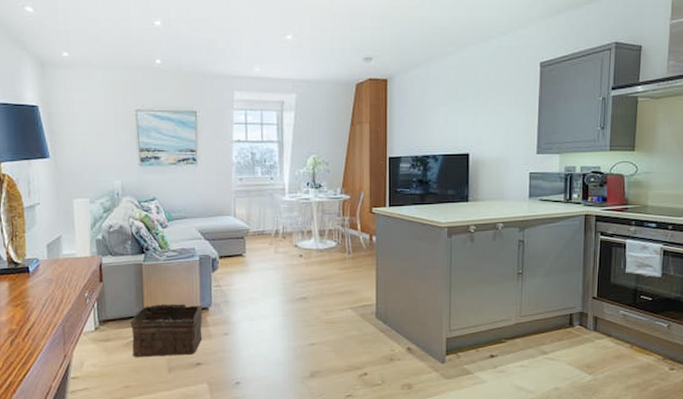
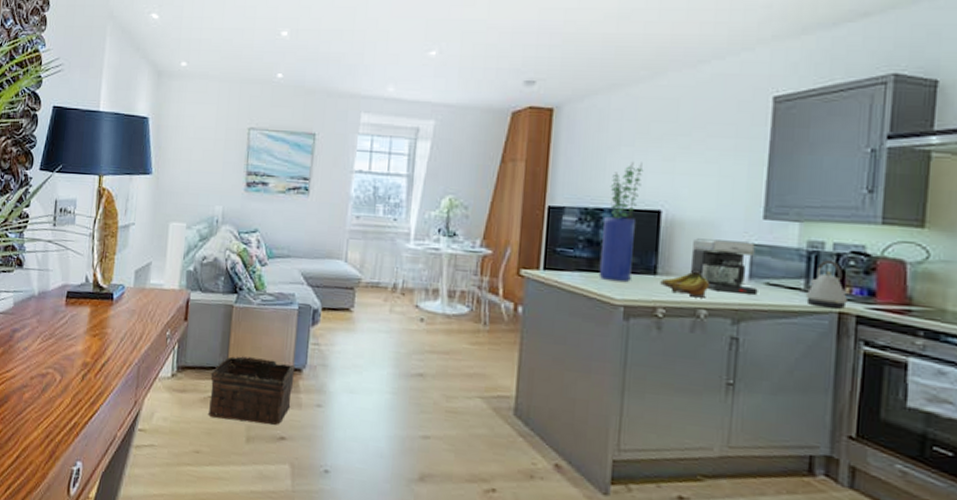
vase: none [428,118,455,210] -> present [598,161,644,283]
fruit: none [471,196,504,215] -> present [660,271,710,298]
coffee maker: none [491,171,535,210] -> present [691,238,758,296]
kettle: none [564,179,590,213] -> present [805,260,847,310]

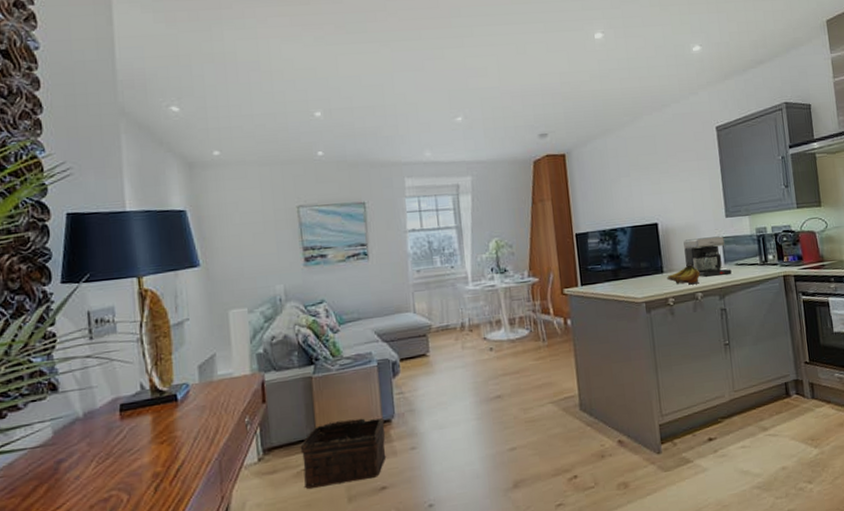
vase: present [598,161,644,283] -> none [618,188,646,286]
kettle: present [805,260,847,310] -> none [761,239,787,275]

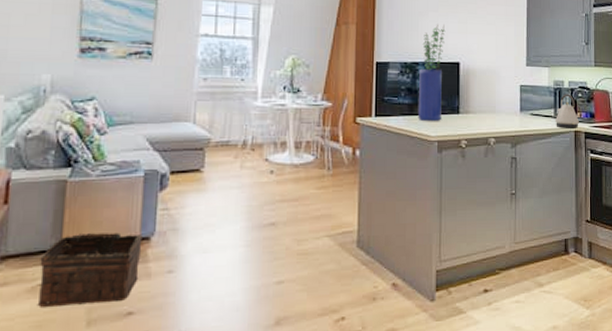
vase: none [618,188,646,286] -> present [418,24,446,122]
fruit: present [667,264,701,285] -> none [462,108,496,129]
coffee maker: present [683,236,732,278] -> none [483,83,526,124]
kettle: none [761,239,787,275] -> present [555,94,579,130]

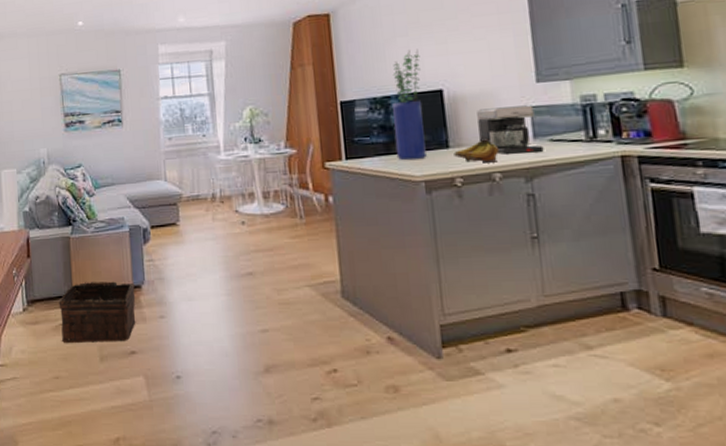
fruit: none [462,108,496,129] -> present [454,139,500,163]
coffee maker: none [483,83,526,124] -> present [477,105,544,156]
kettle: present [555,94,579,130] -> none [587,109,627,155]

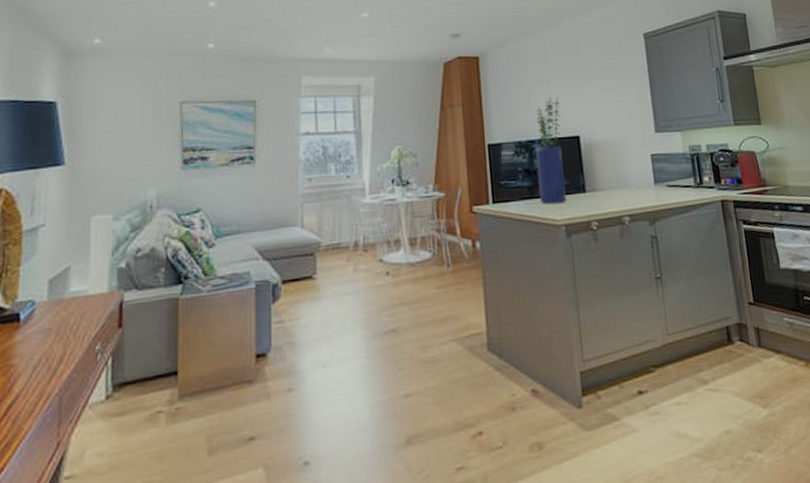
basket: present [58,281,136,344] -> none [157,351,259,438]
fruit: present [454,139,500,163] -> none [590,184,628,207]
coffee maker: present [477,105,544,156] -> none [608,153,663,200]

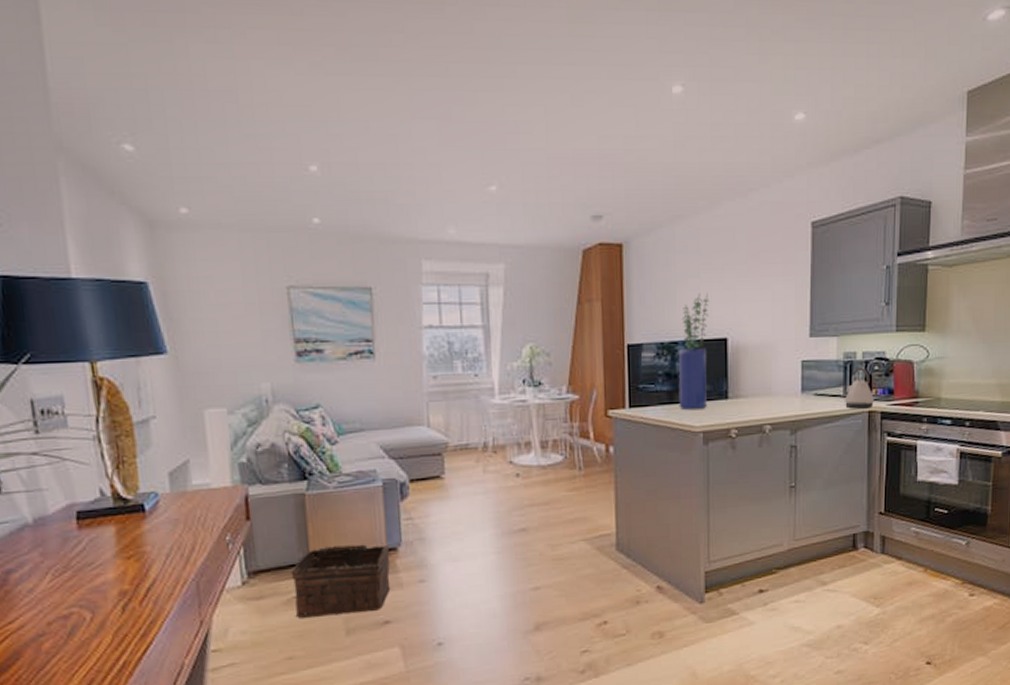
basket: none [157,351,259,438] -> present [291,544,391,619]
kettle: none [696,159,725,200] -> present [844,367,874,410]

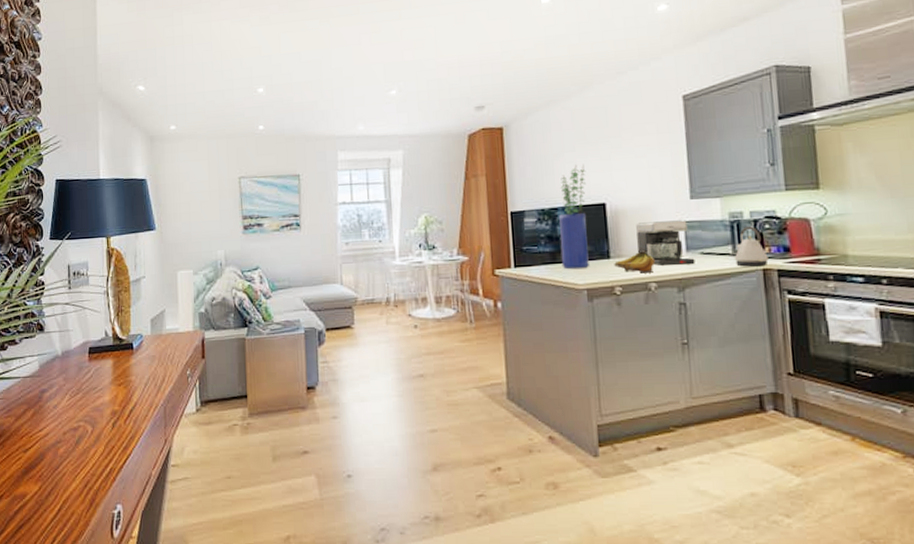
basket: present [291,544,391,619] -> none [232,382,309,444]
fruit: none [731,391,772,415] -> present [614,250,656,273]
coffee maker: none [756,359,809,408] -> present [636,220,695,267]

